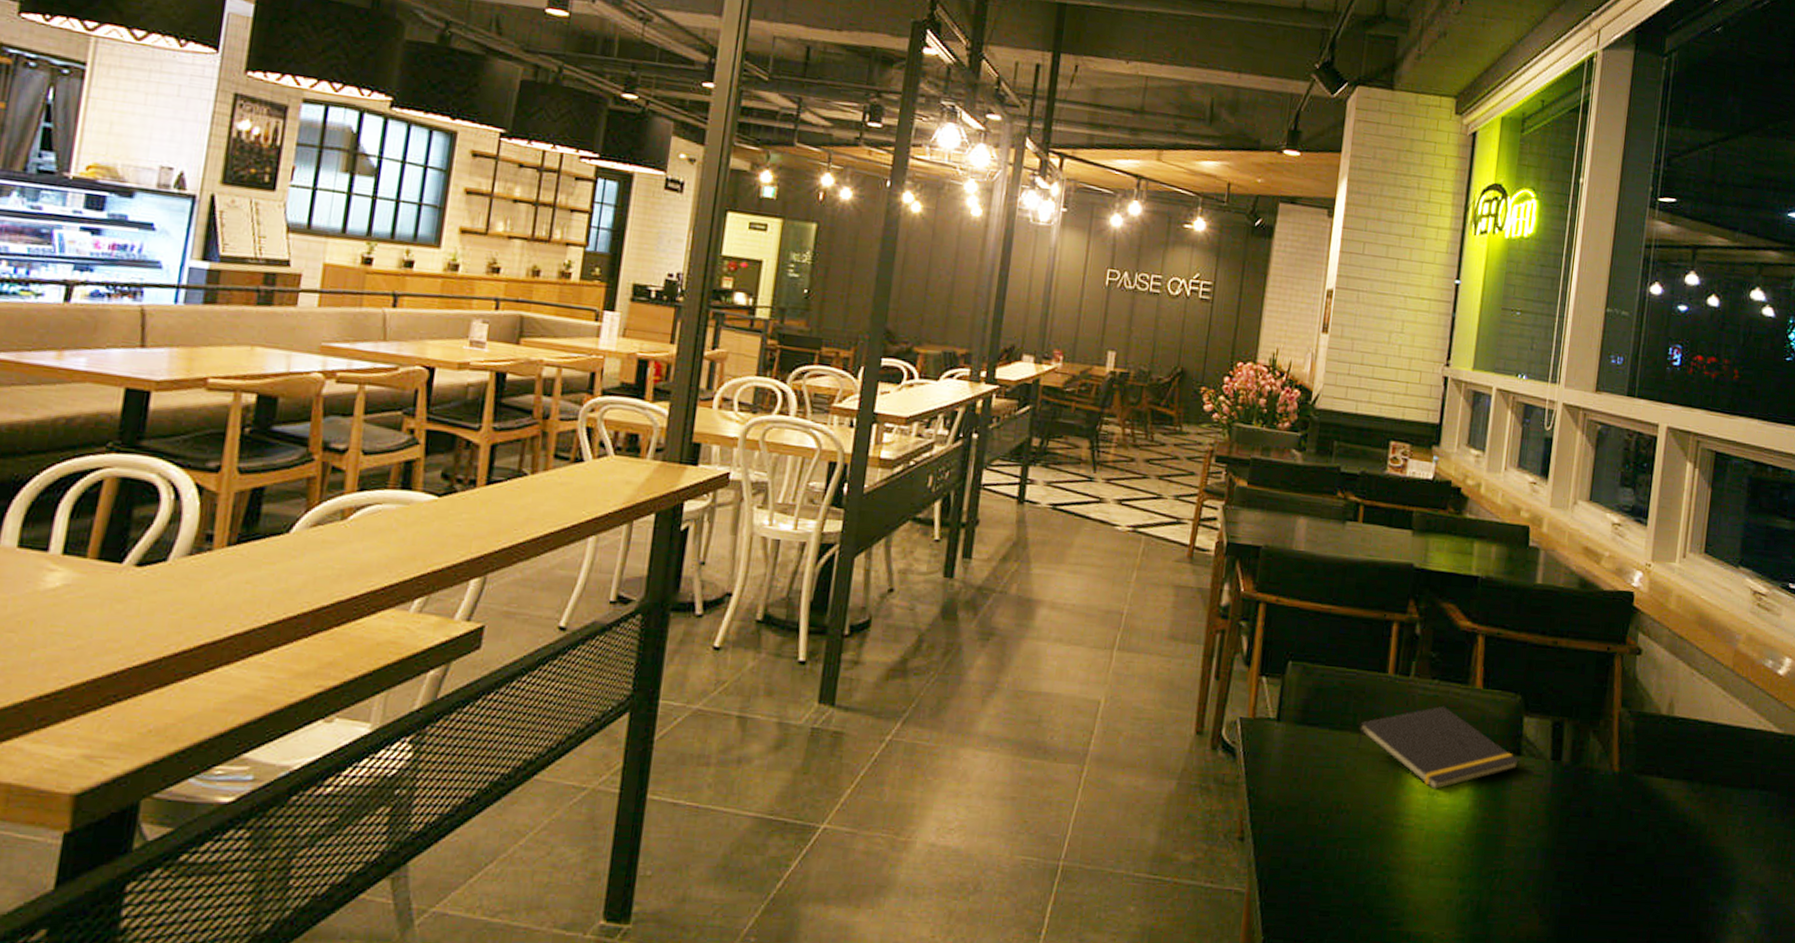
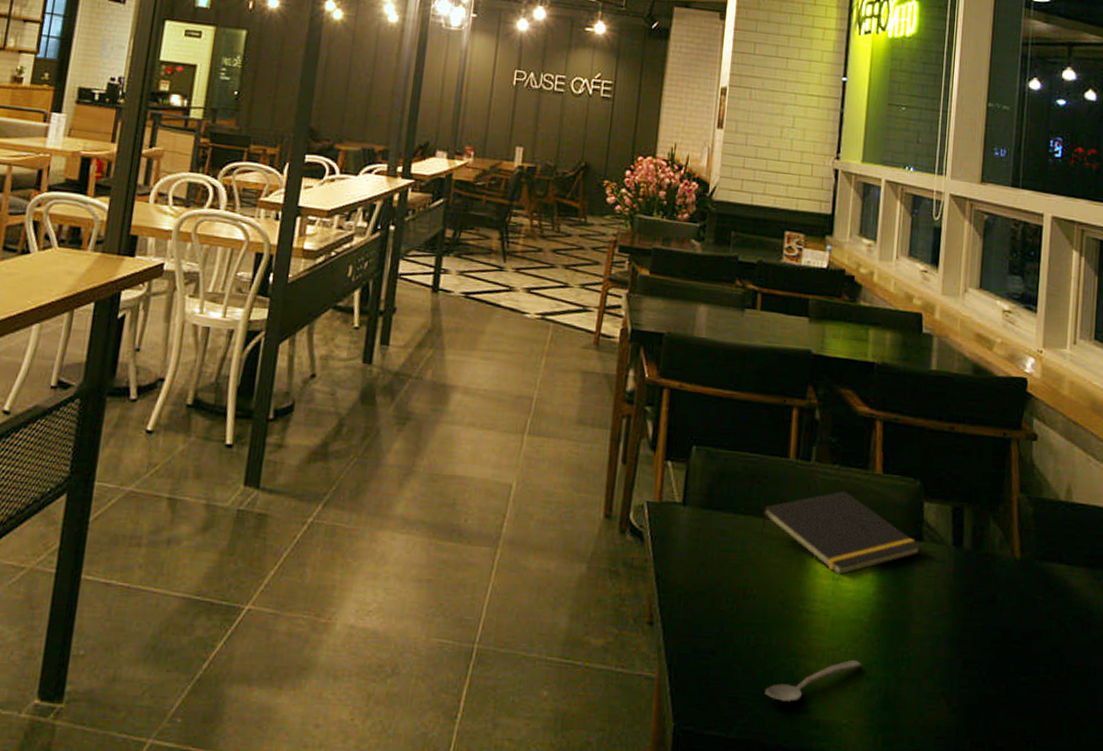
spoon: none [1356,872,1456,916] -> present [765,659,862,703]

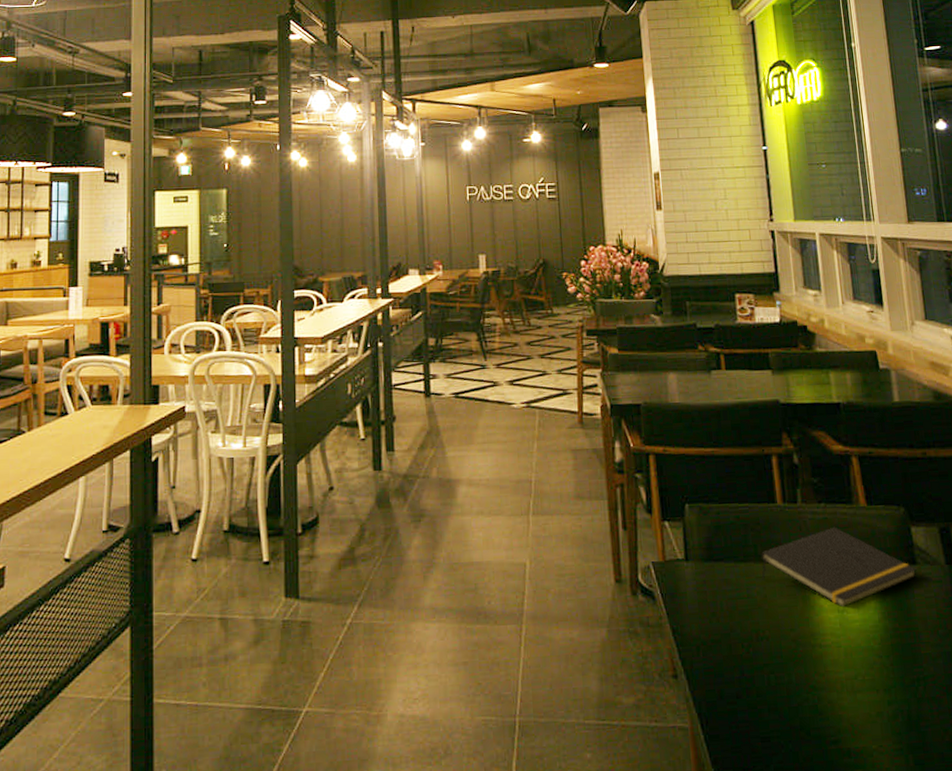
spoon: present [765,659,862,703] -> none [793,685,881,736]

